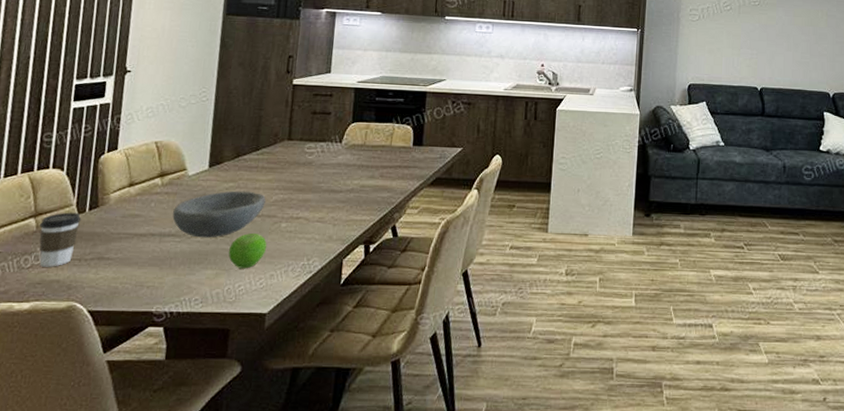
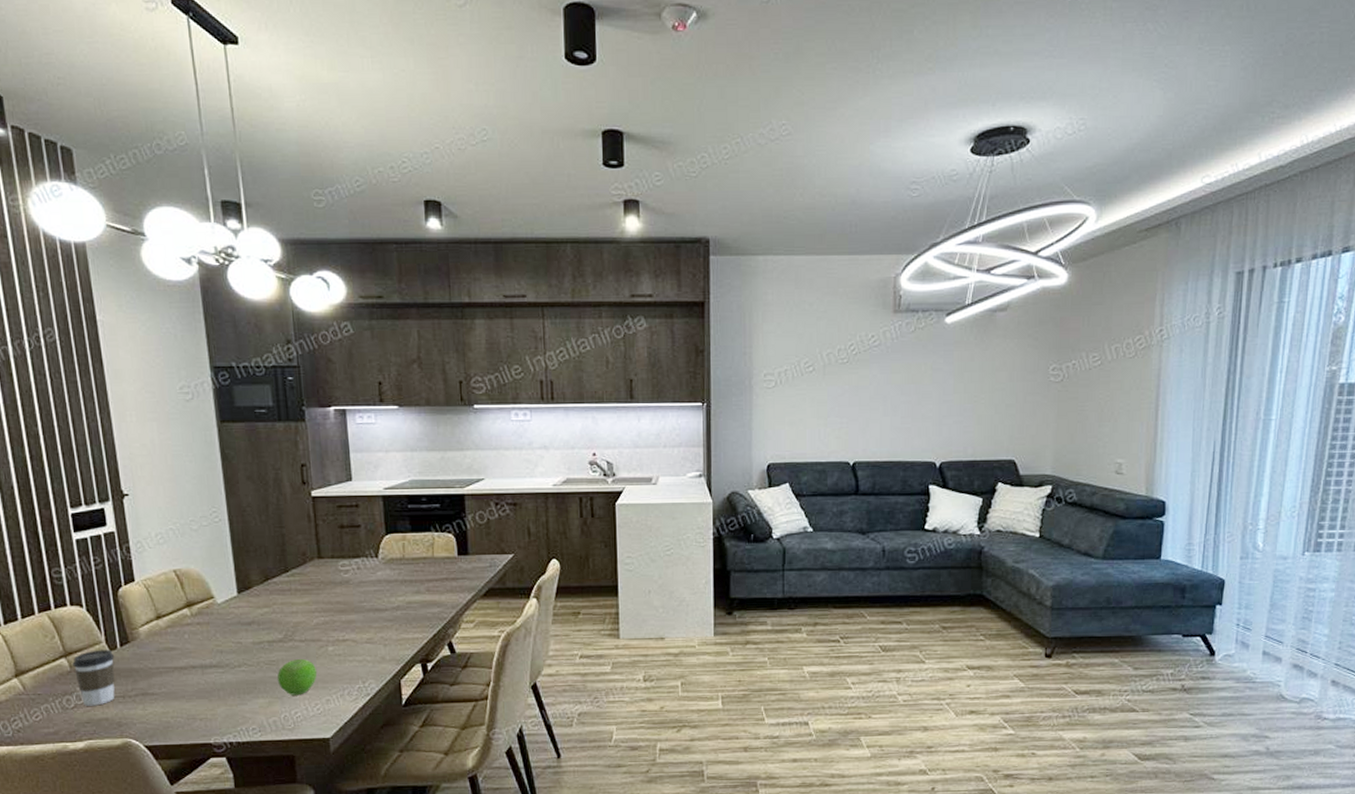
bowl: present [172,191,266,238] -> none [210,616,307,667]

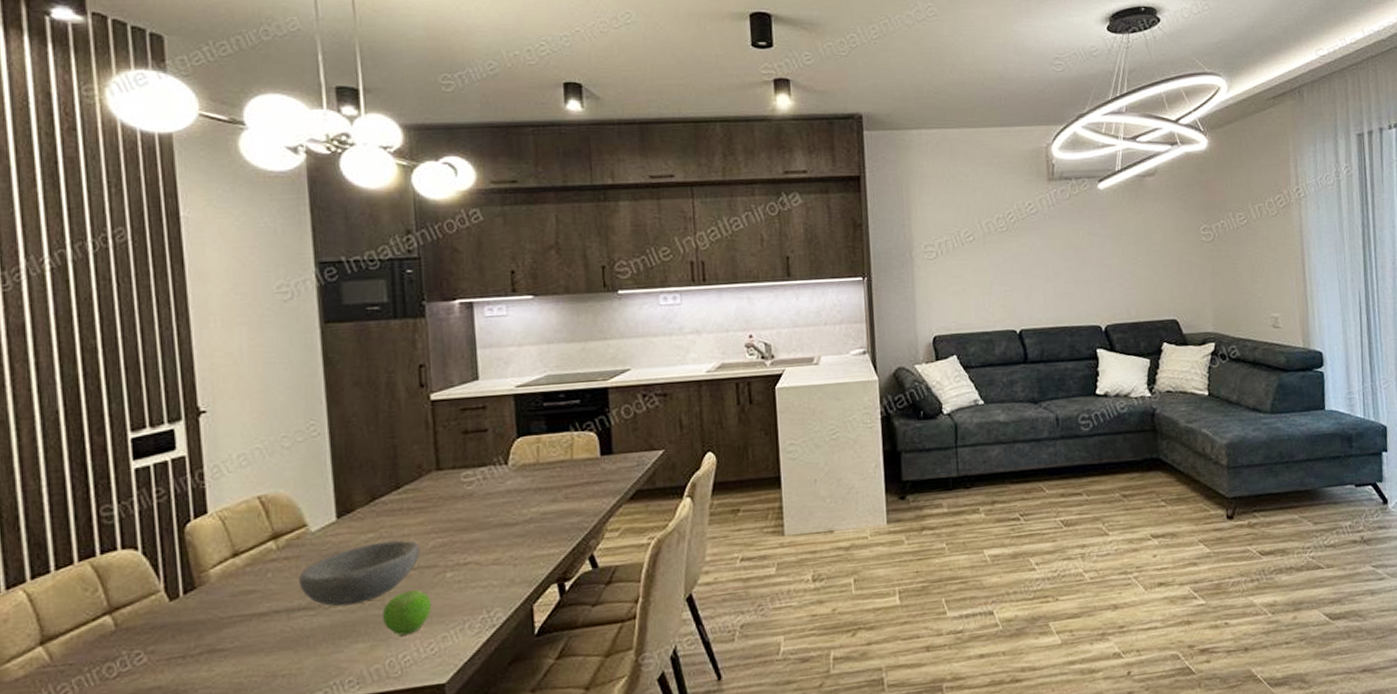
coffee cup: present [73,649,115,706] -> none [119,599,176,674]
bowl: none [210,616,307,667] -> present [299,540,421,607]

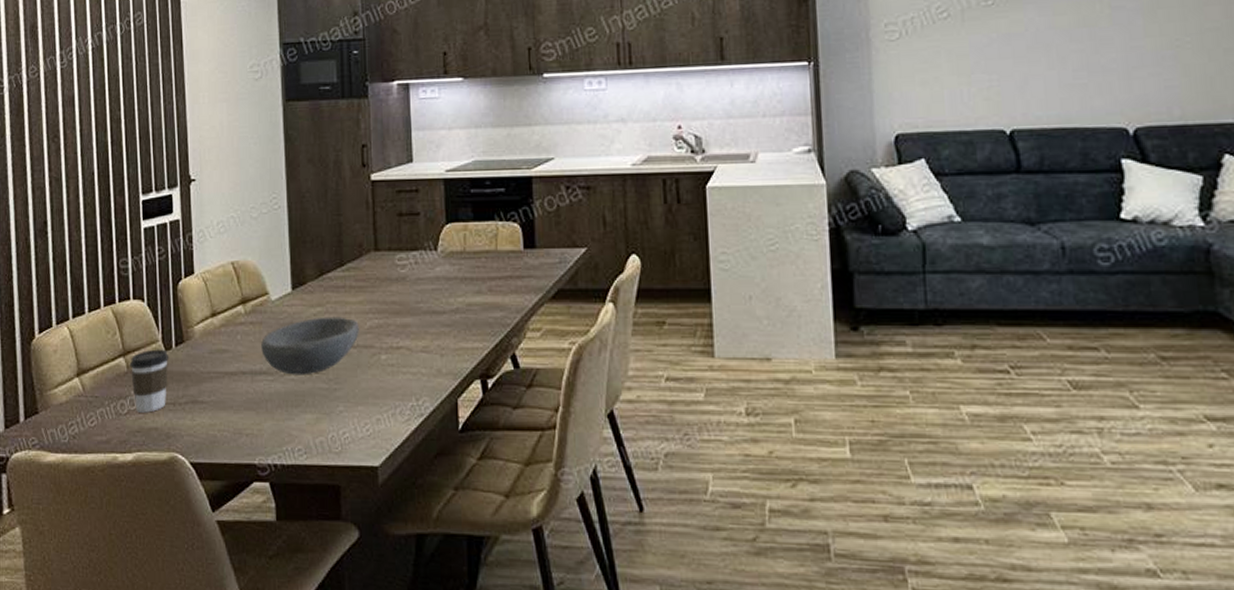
coffee cup: none [119,599,176,674] -> present [130,349,169,413]
fruit: present [383,590,432,636] -> none [327,369,369,412]

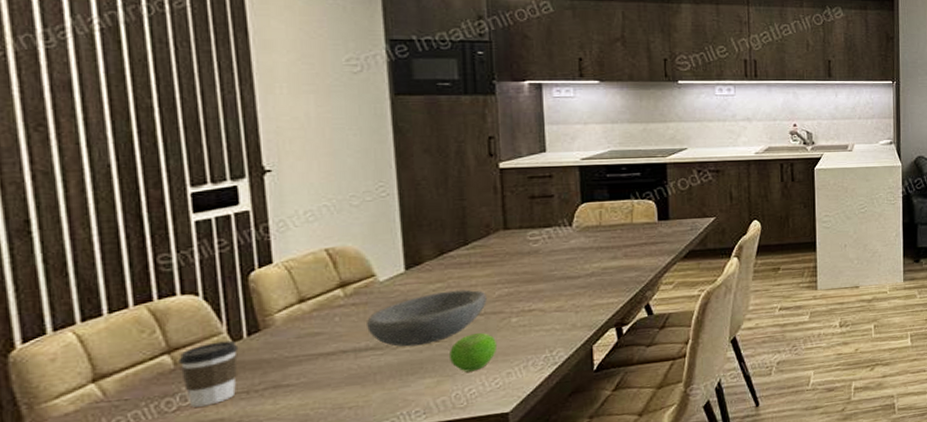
fruit: none [327,369,369,412] -> present [450,333,498,372]

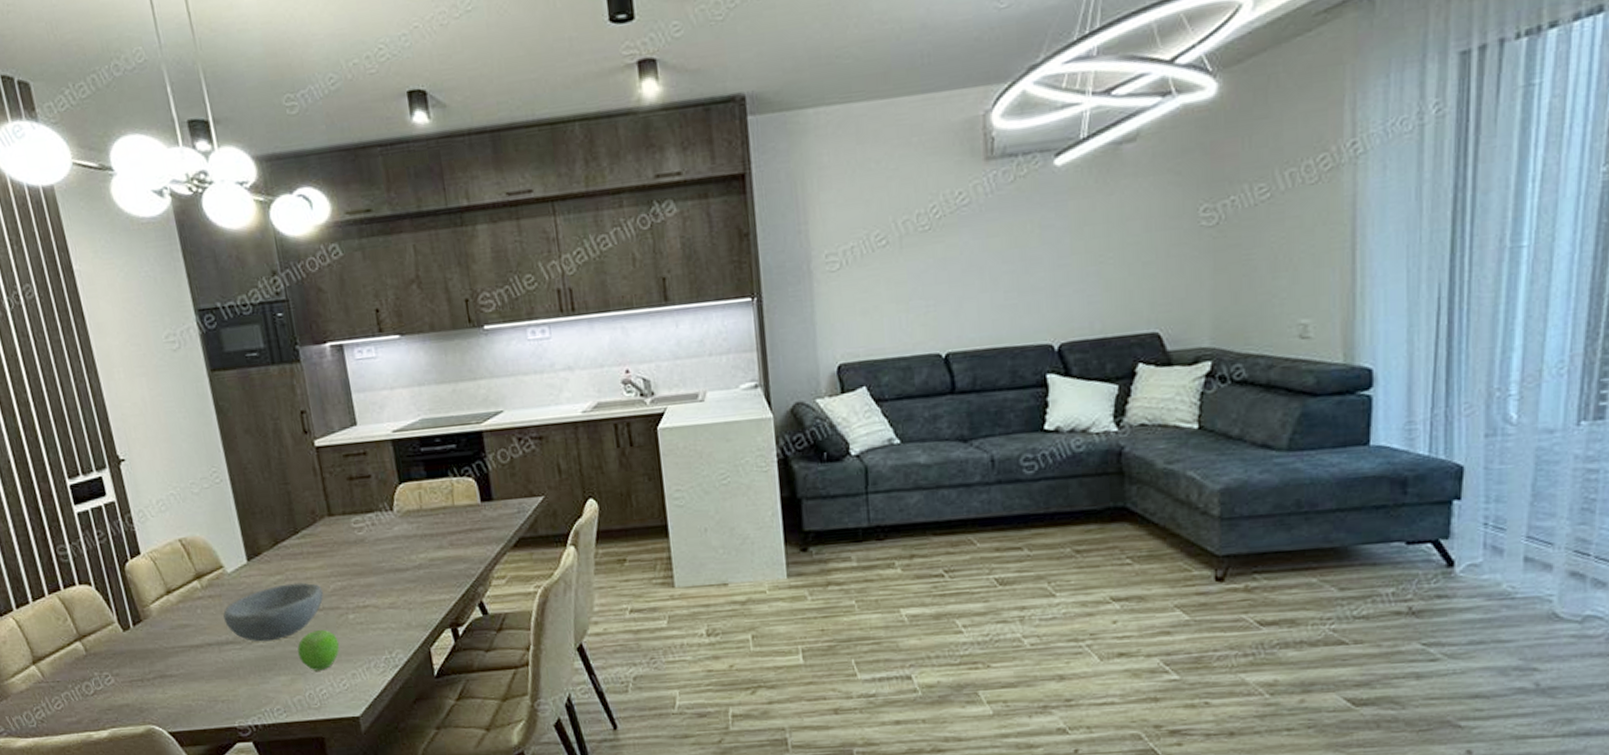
coffee cup: present [178,340,239,407] -> none [87,630,134,692]

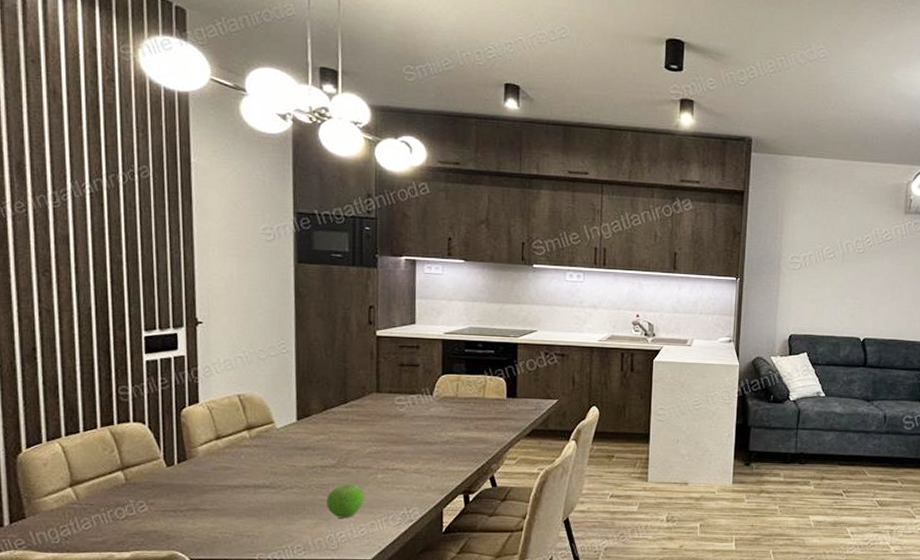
bowl: present [223,582,324,642] -> none [265,443,360,489]

